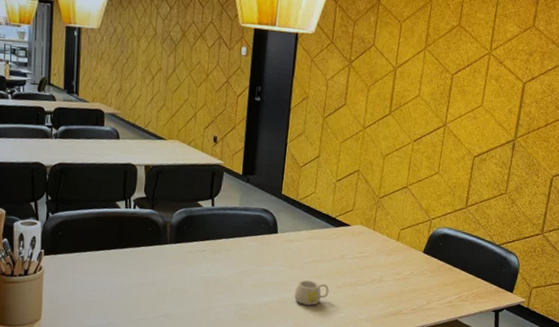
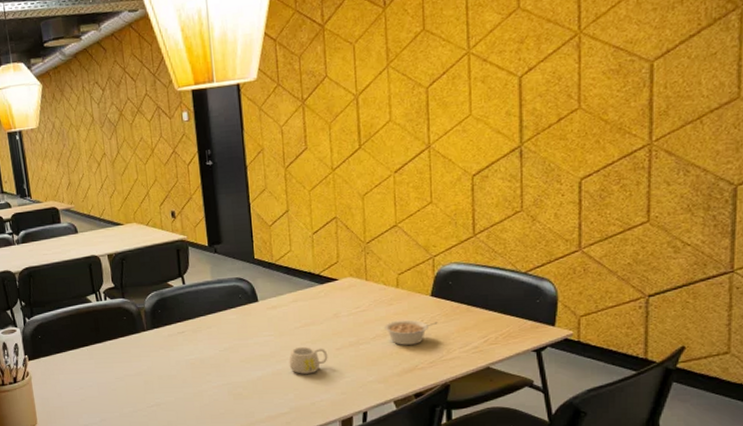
legume: none [381,269,425,292] -> present [385,319,438,345]

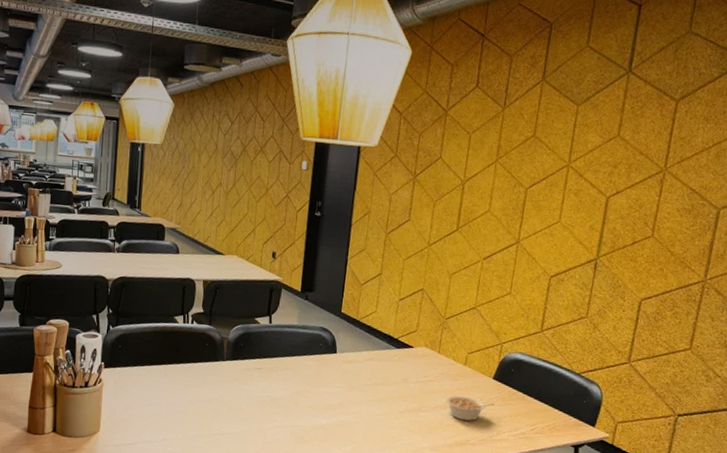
mug: present [289,346,328,374] -> none [353,403,390,431]

